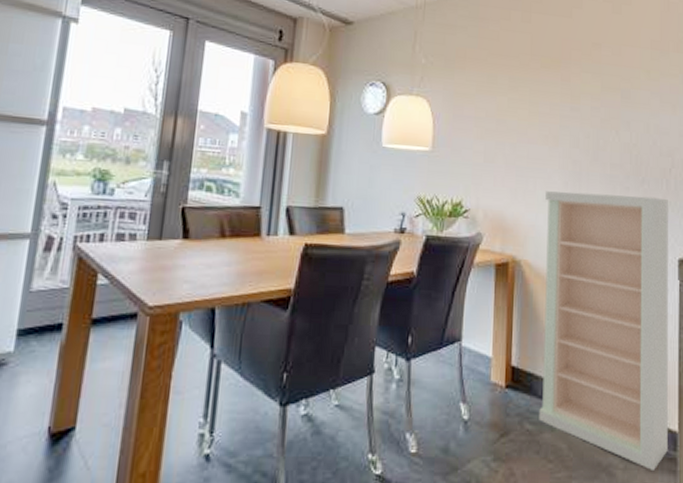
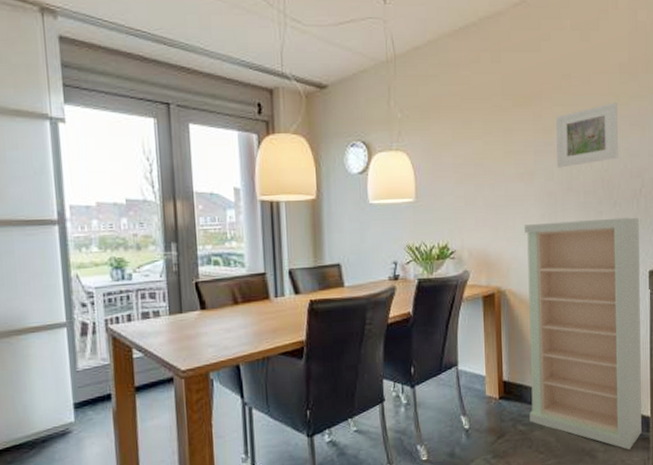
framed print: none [584,76,648,136] -> present [556,102,618,168]

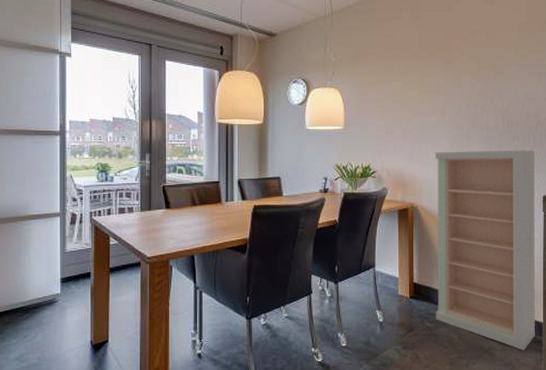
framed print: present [556,102,618,168] -> none [464,54,517,106]

